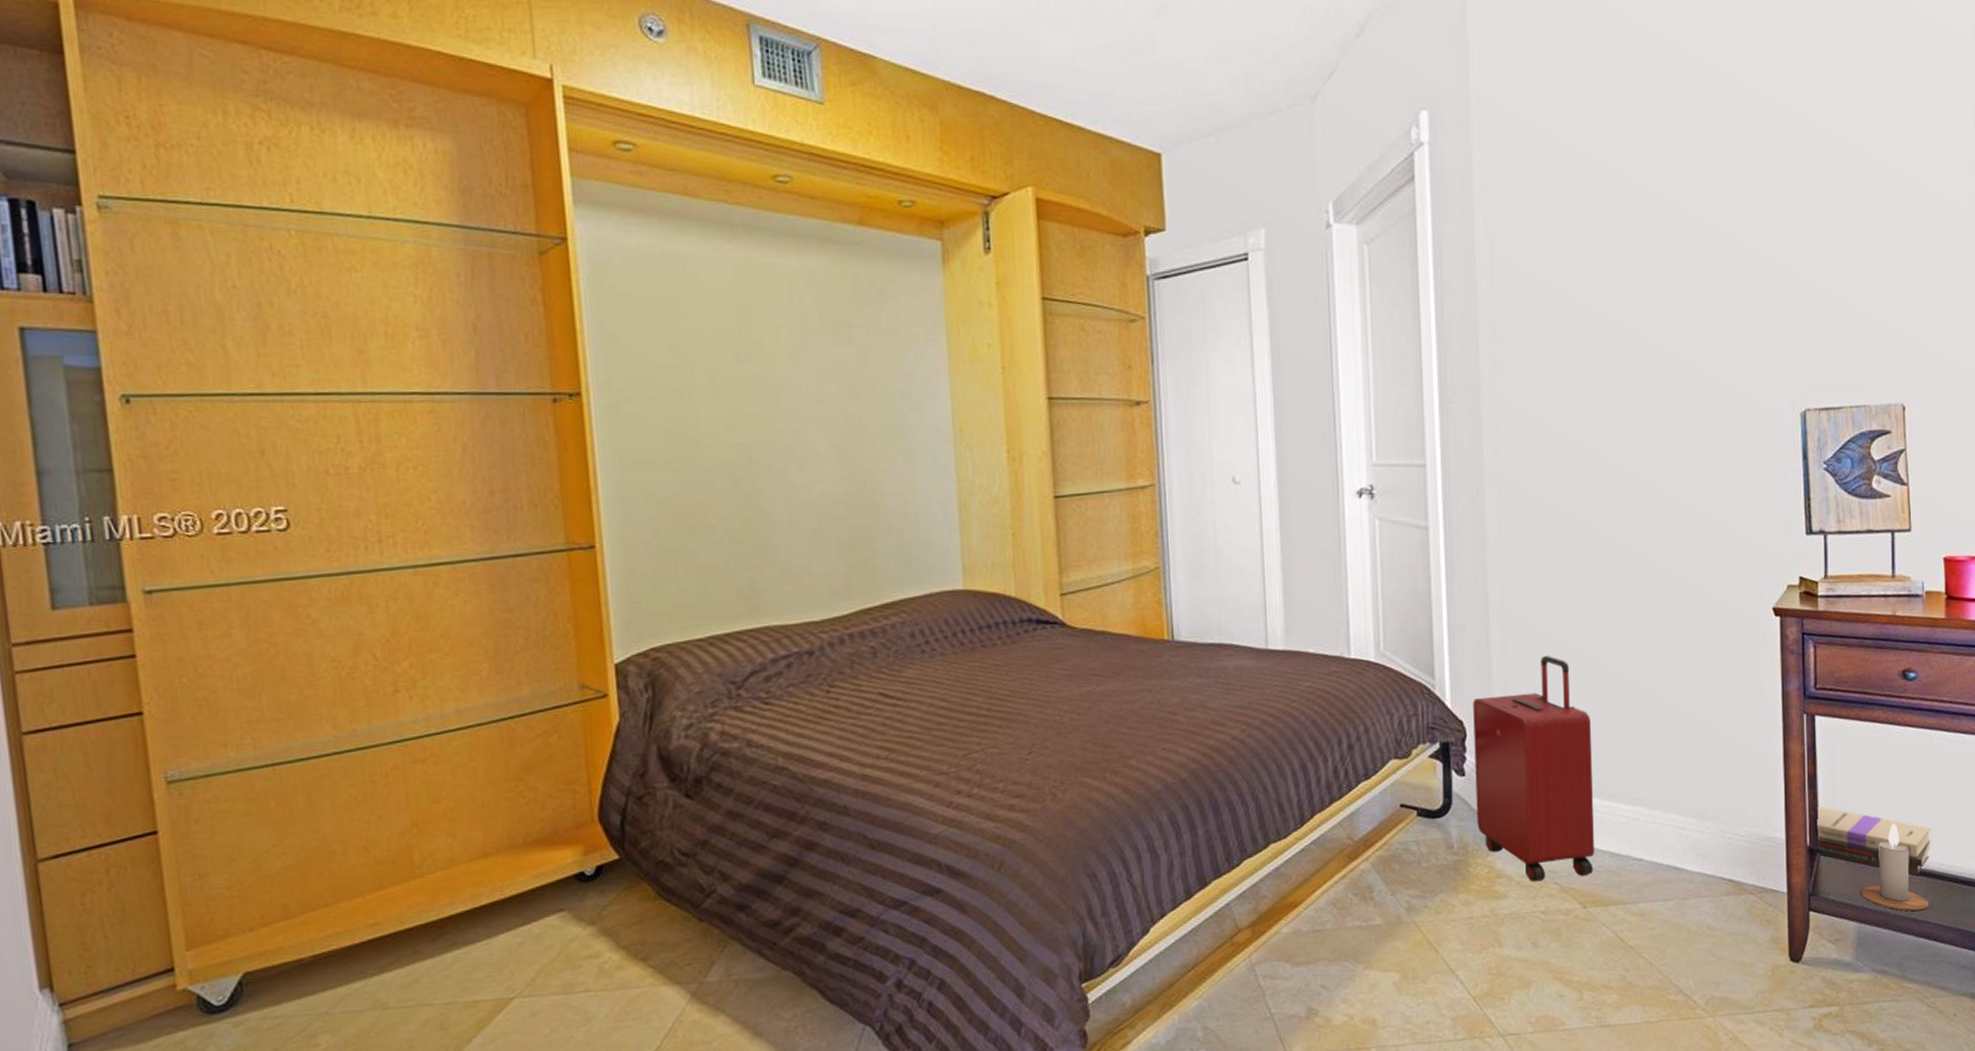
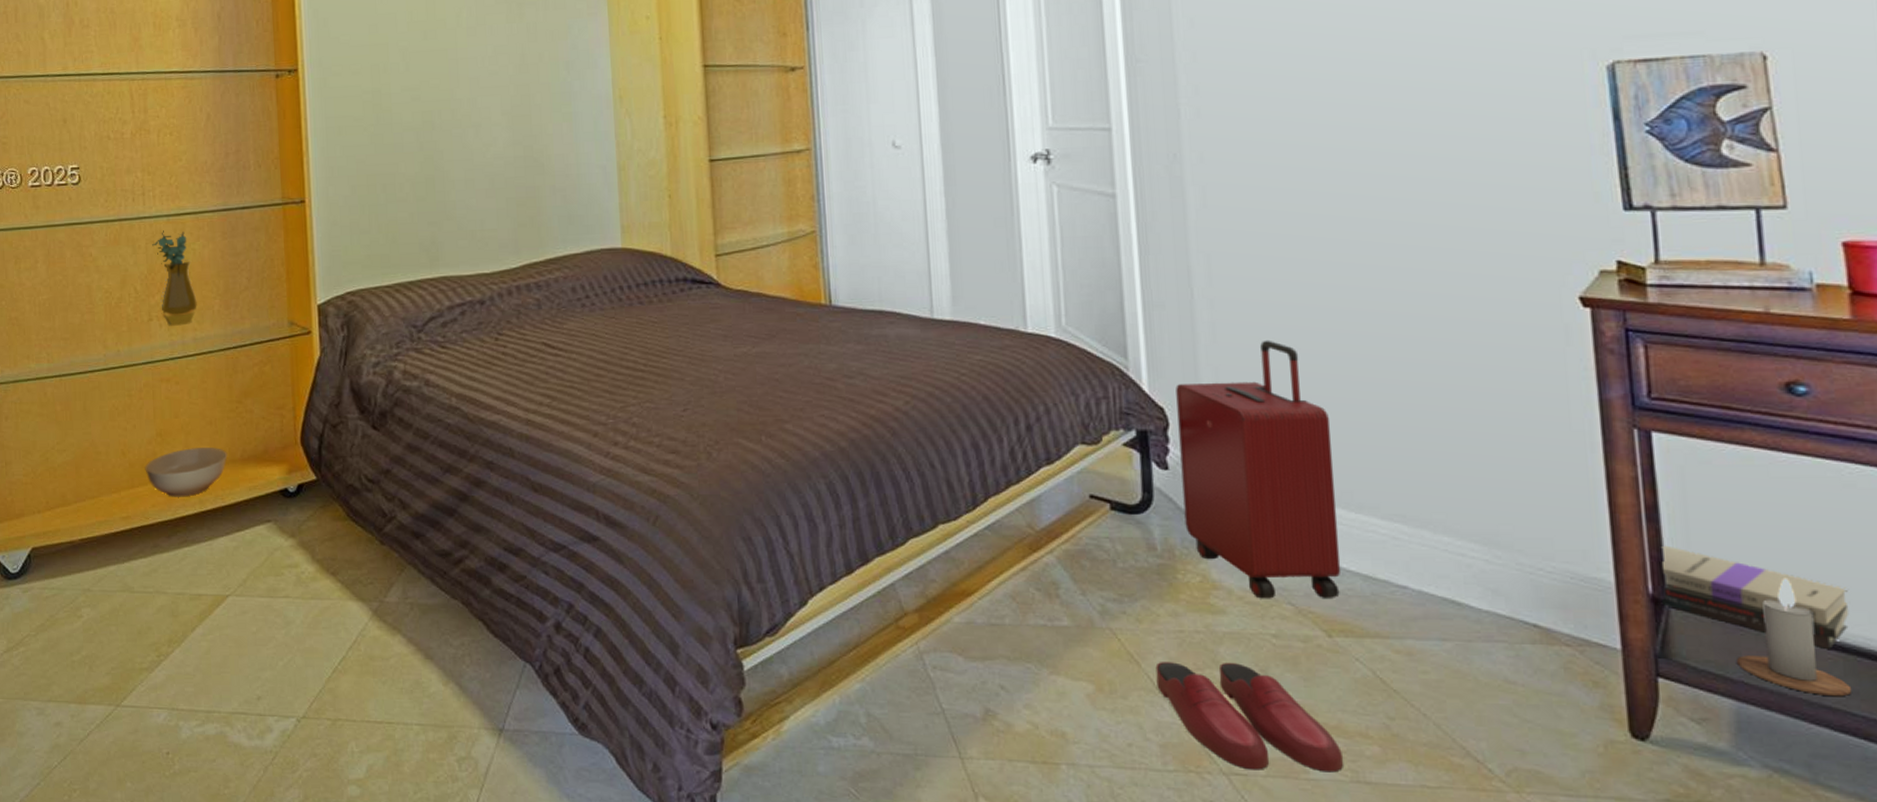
vase: none [395,584,460,698] -> present [152,230,197,326]
bowl: none [396,833,506,895] -> present [144,446,228,497]
slippers: none [1450,939,1592,1029] -> present [1155,662,1344,773]

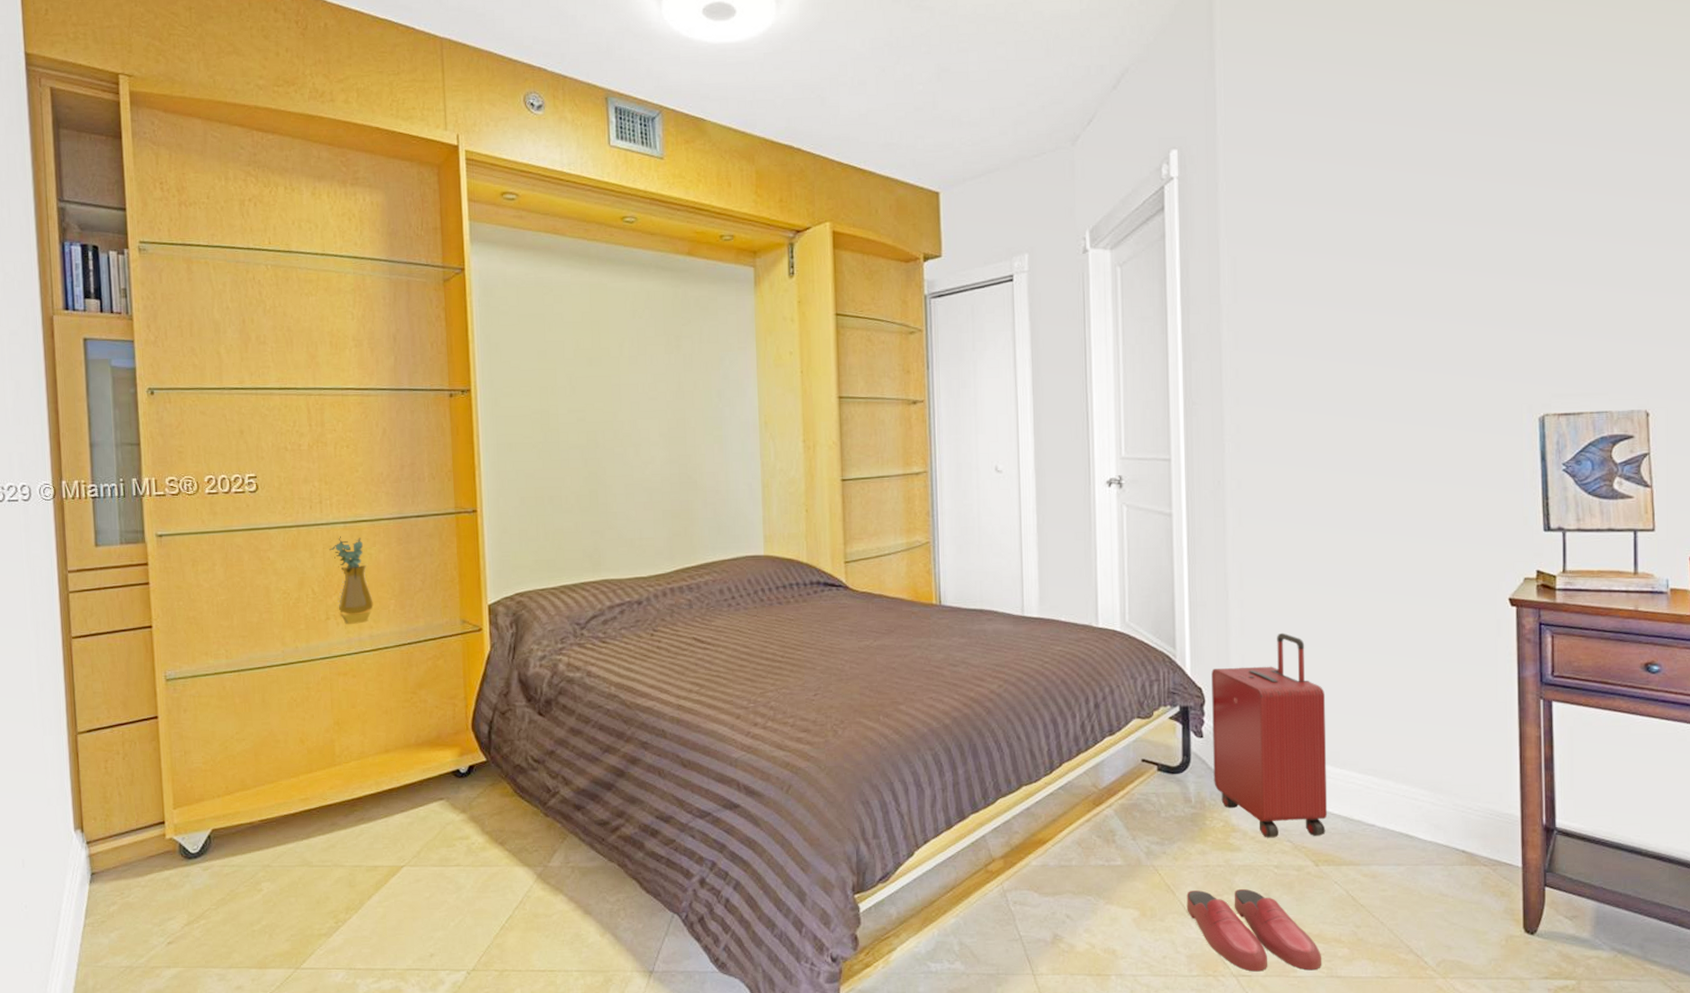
bowl: present [144,446,228,497] -> none [322,733,403,780]
books: present [1657,545,1850,649] -> none [1548,787,1676,861]
candle: present [1735,578,1852,697] -> none [1598,809,1674,896]

